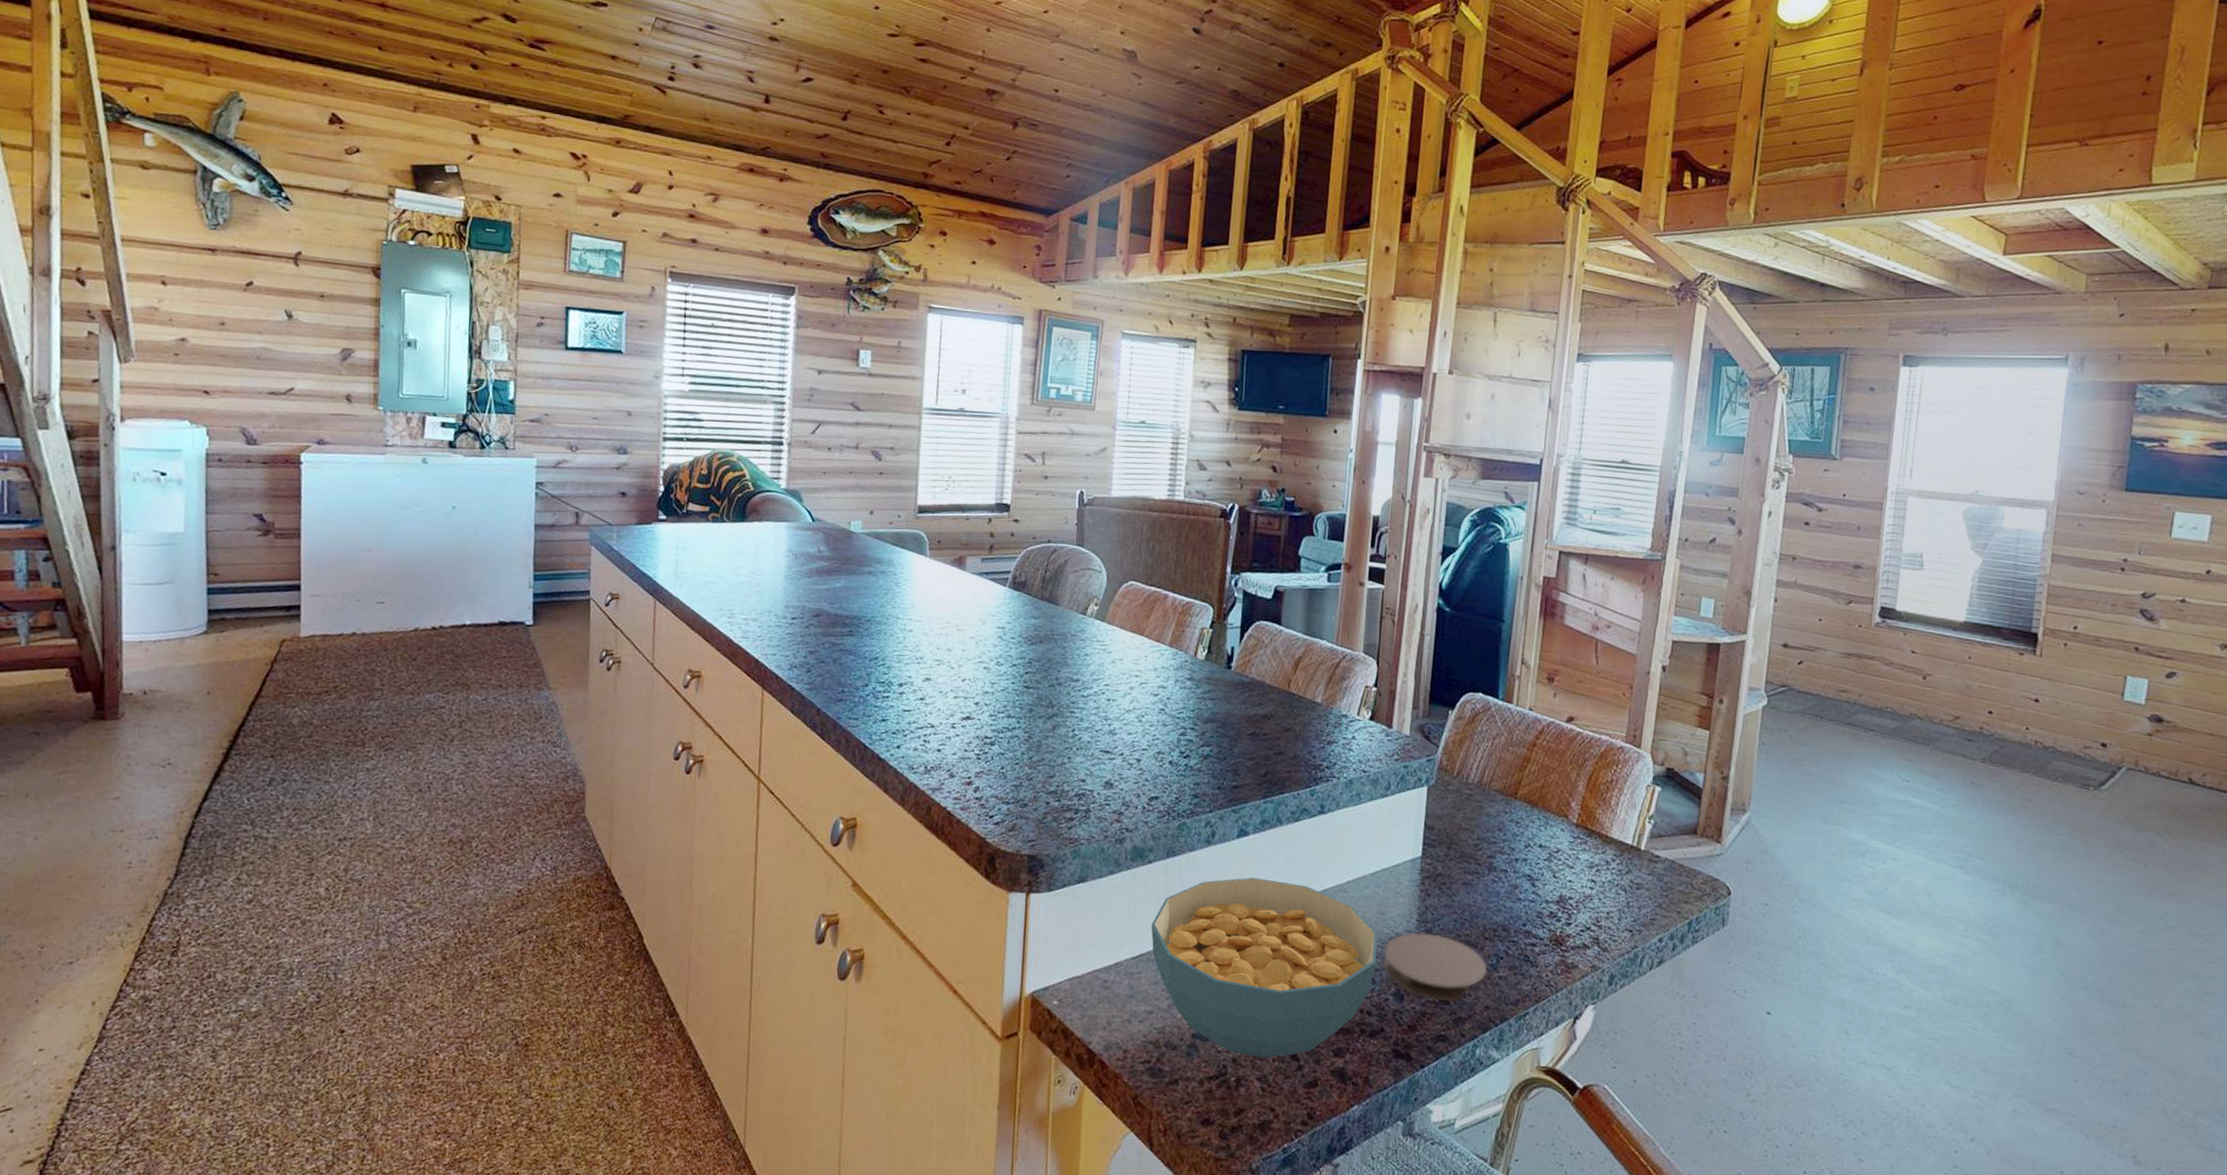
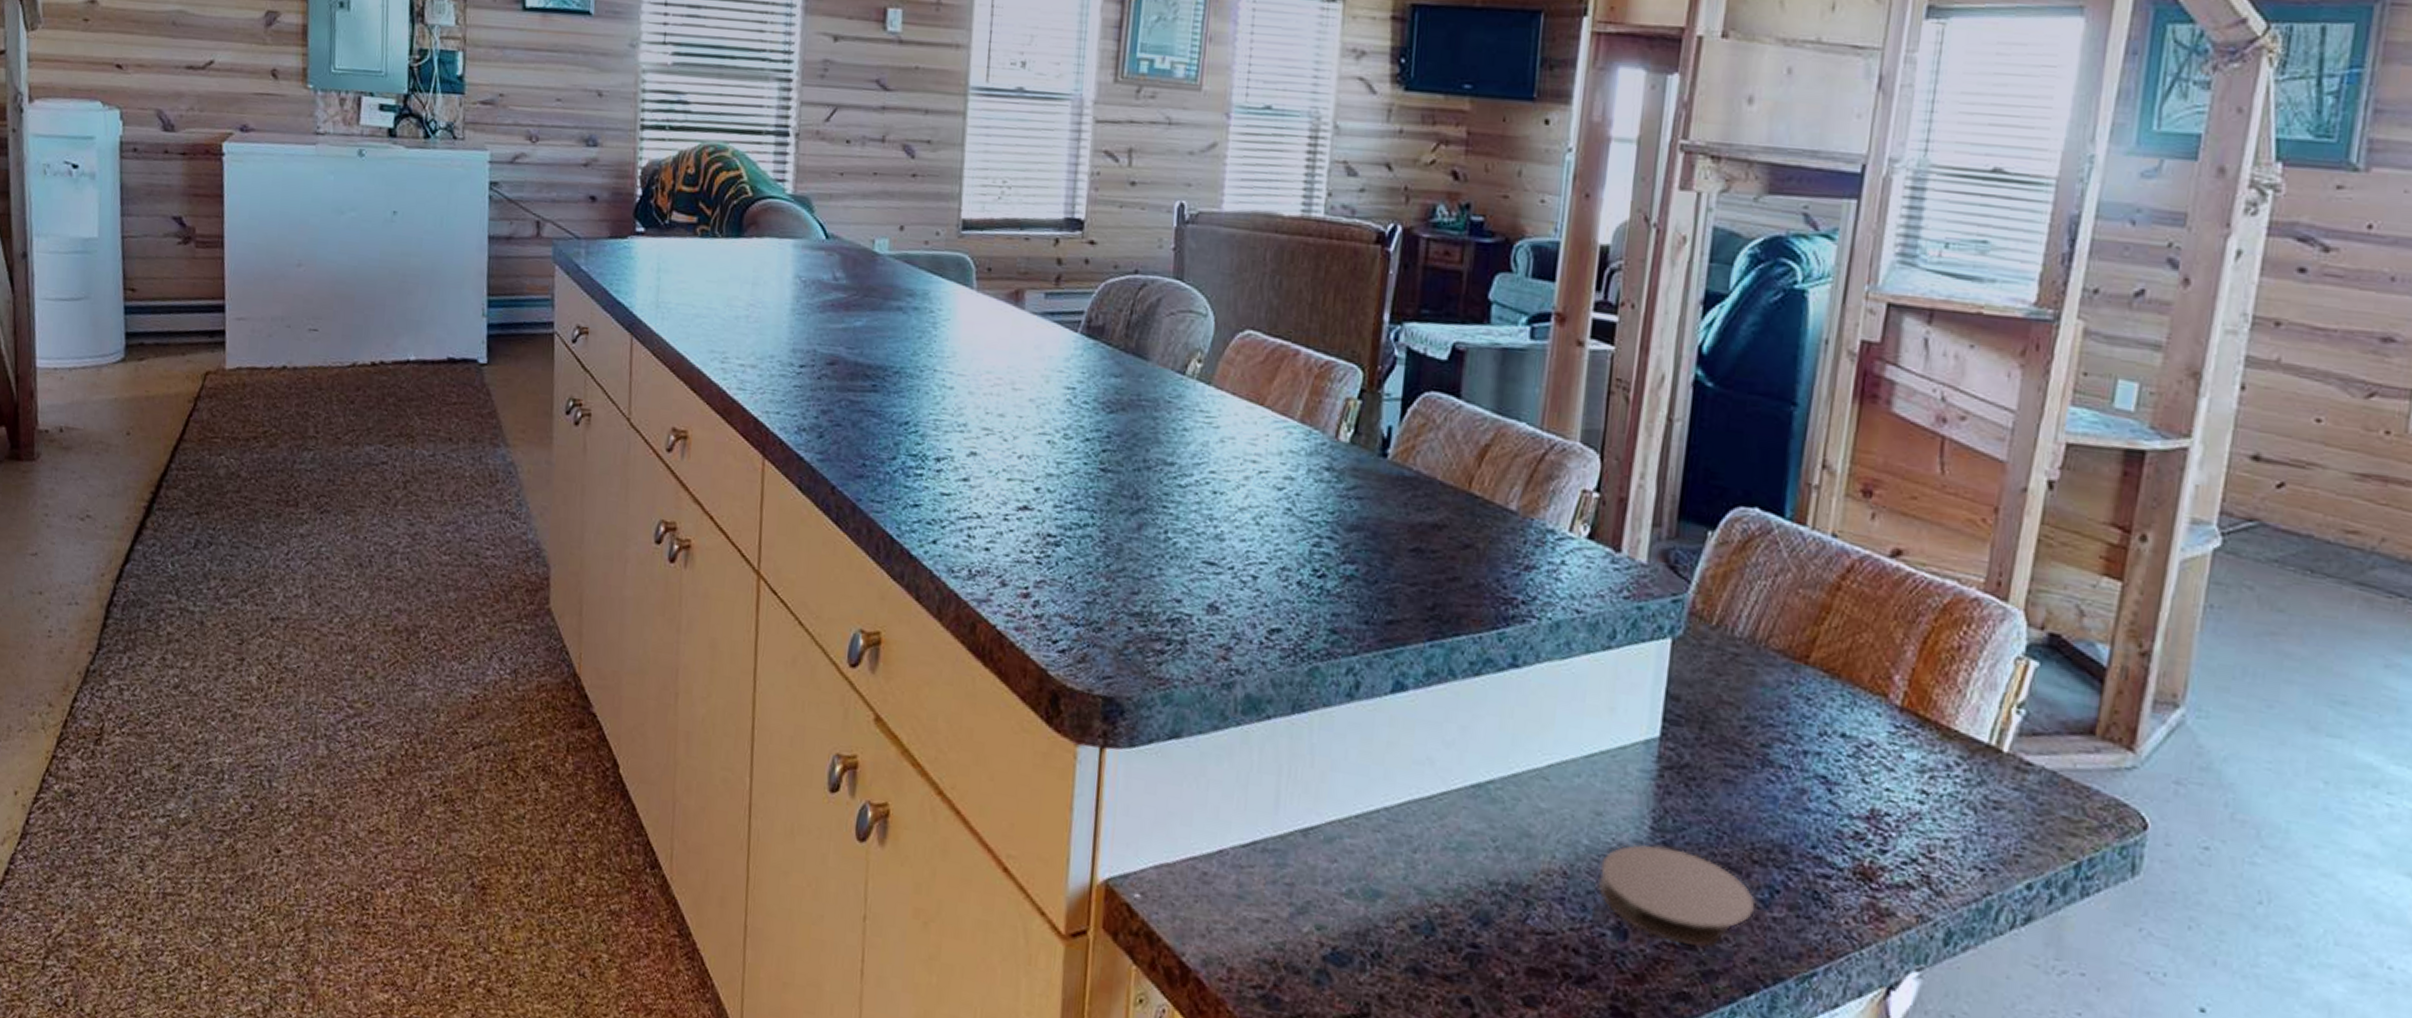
cereal bowl: present [1151,877,1379,1059] -> none [1268,748,1593,1000]

